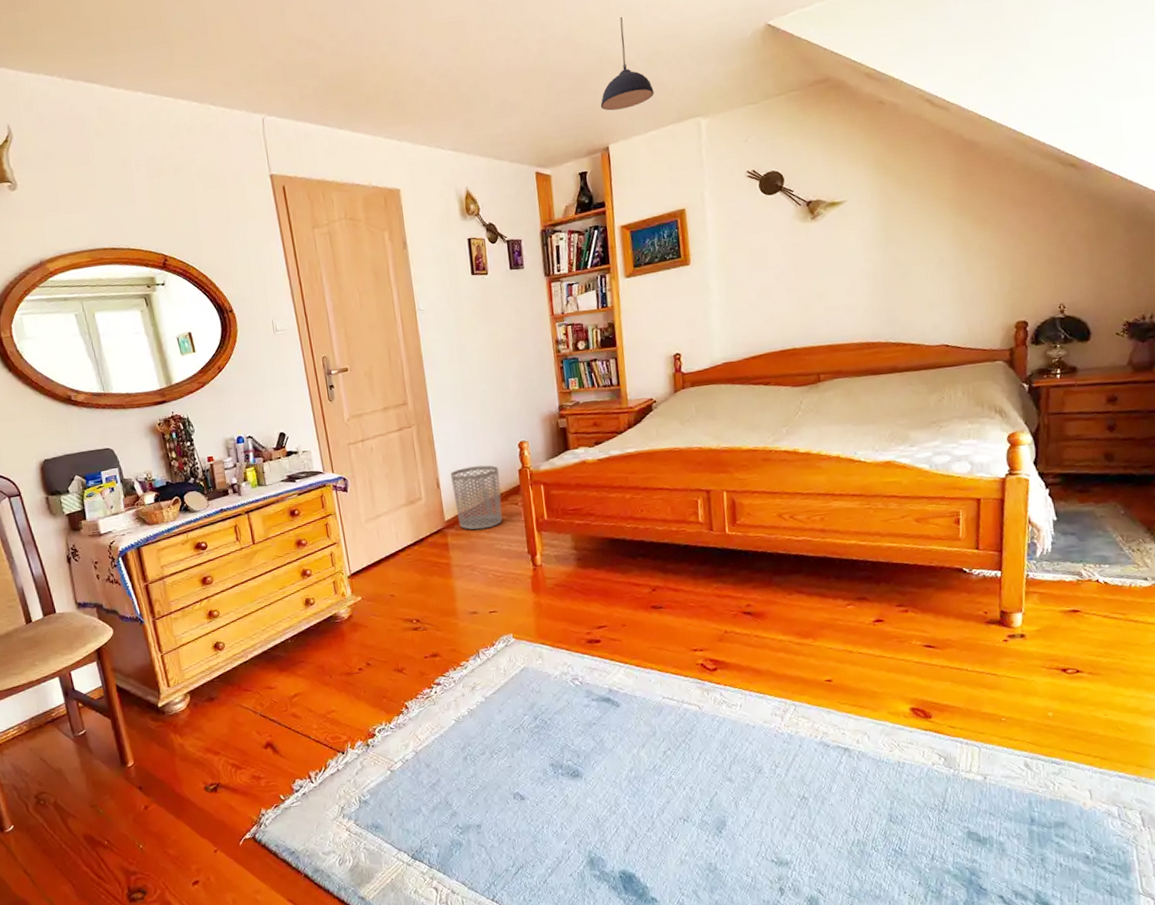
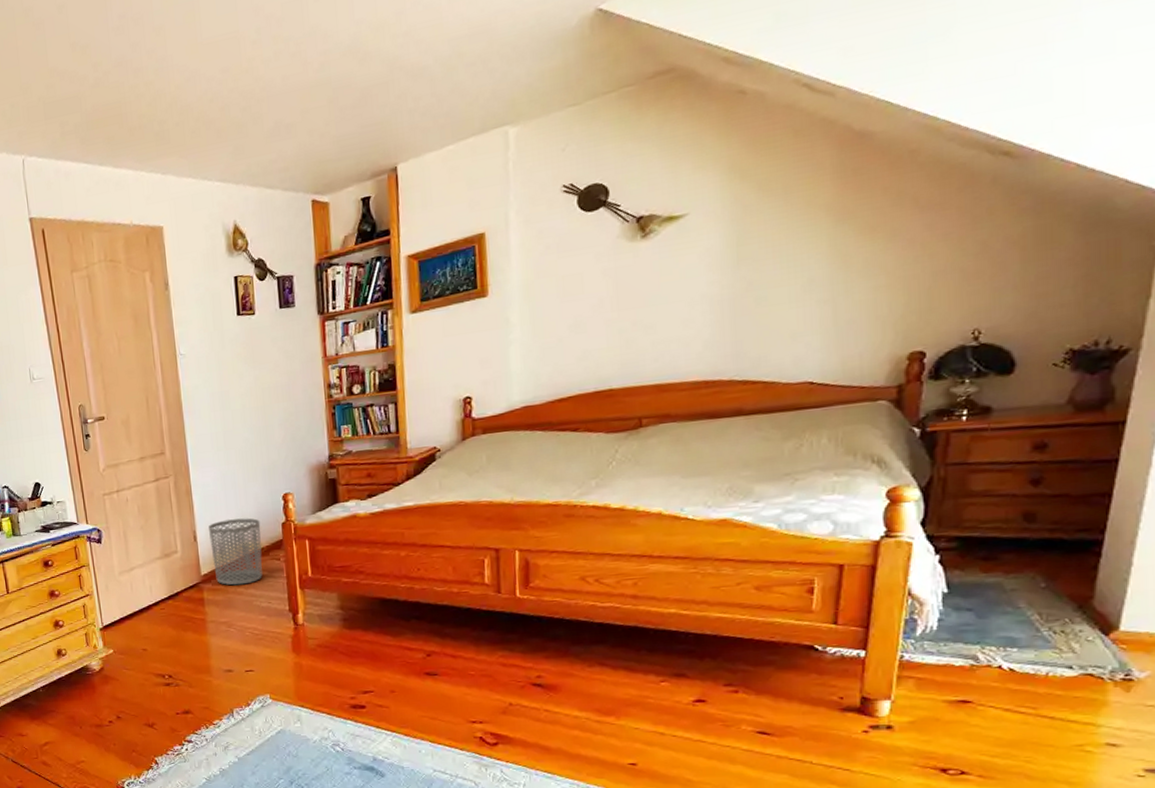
pendant light: present [600,17,654,111] -> none [389,17,454,126]

